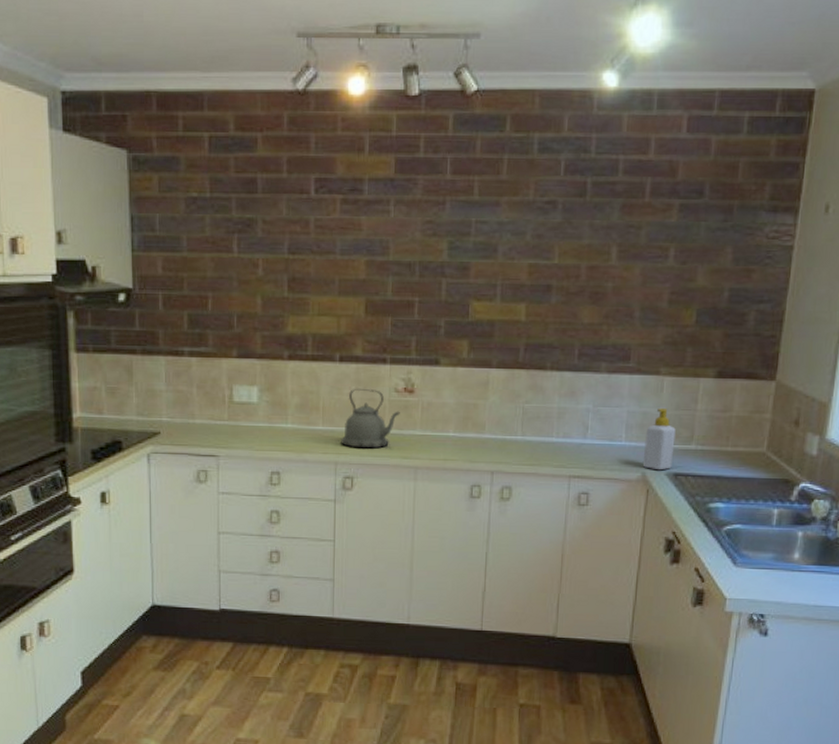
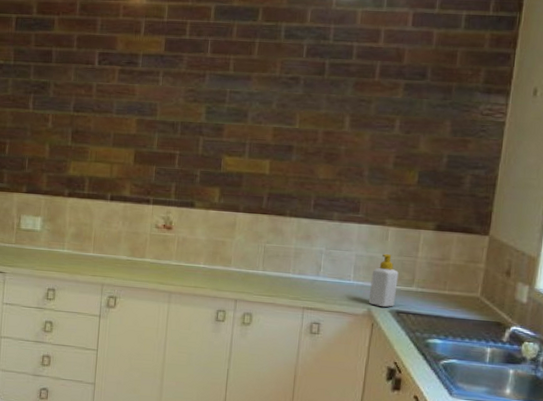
kettle: present [341,388,400,449] -> none [108,223,159,274]

